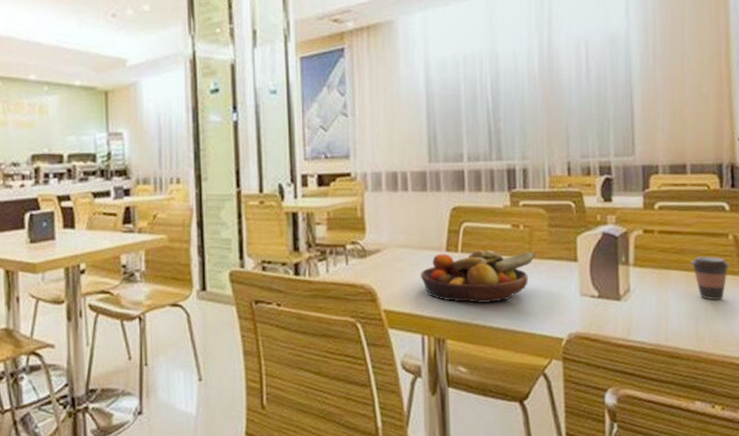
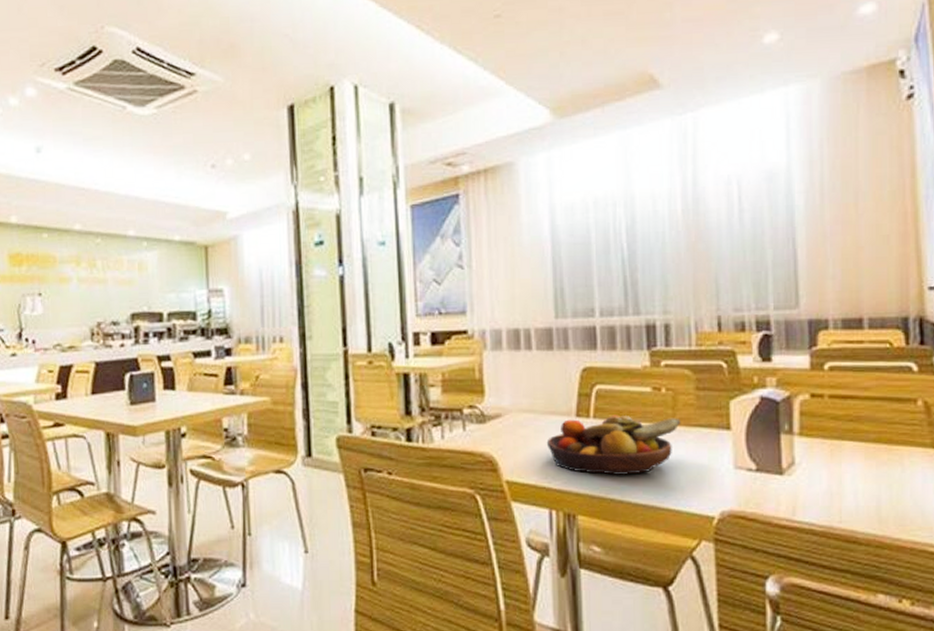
coffee cup: present [691,256,730,301] -> none [870,425,920,477]

